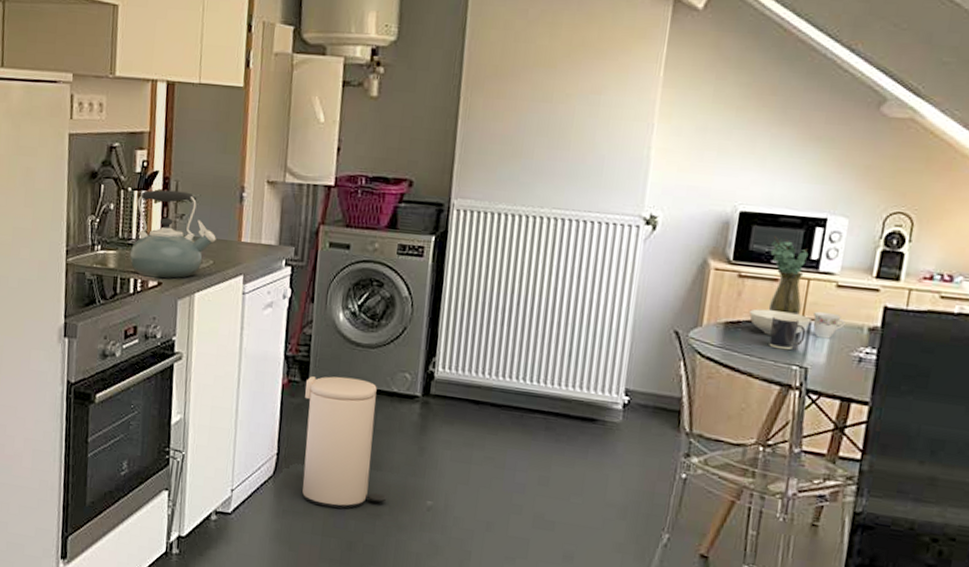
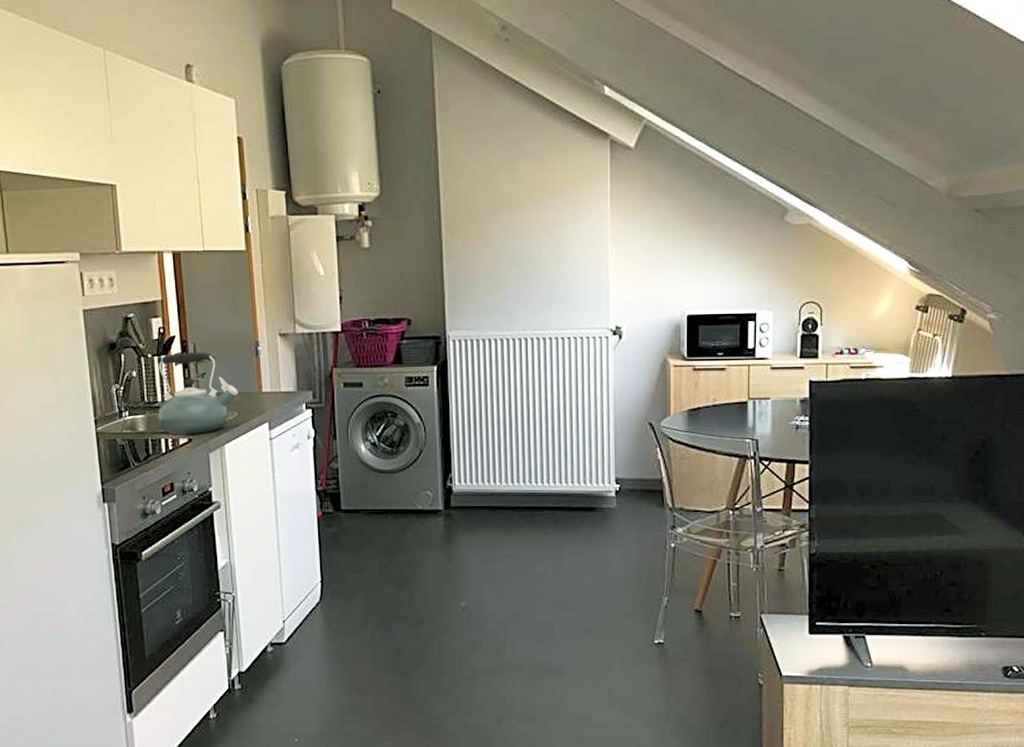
pedal bin: present [302,376,387,509] -> none [338,502,426,623]
bowl: present [748,309,811,335] -> none [705,395,755,416]
vase: present [768,235,809,316] -> none [716,332,747,397]
mug: present [769,315,806,350] -> none [724,399,753,427]
teacup: present [812,311,845,339] -> none [755,391,782,413]

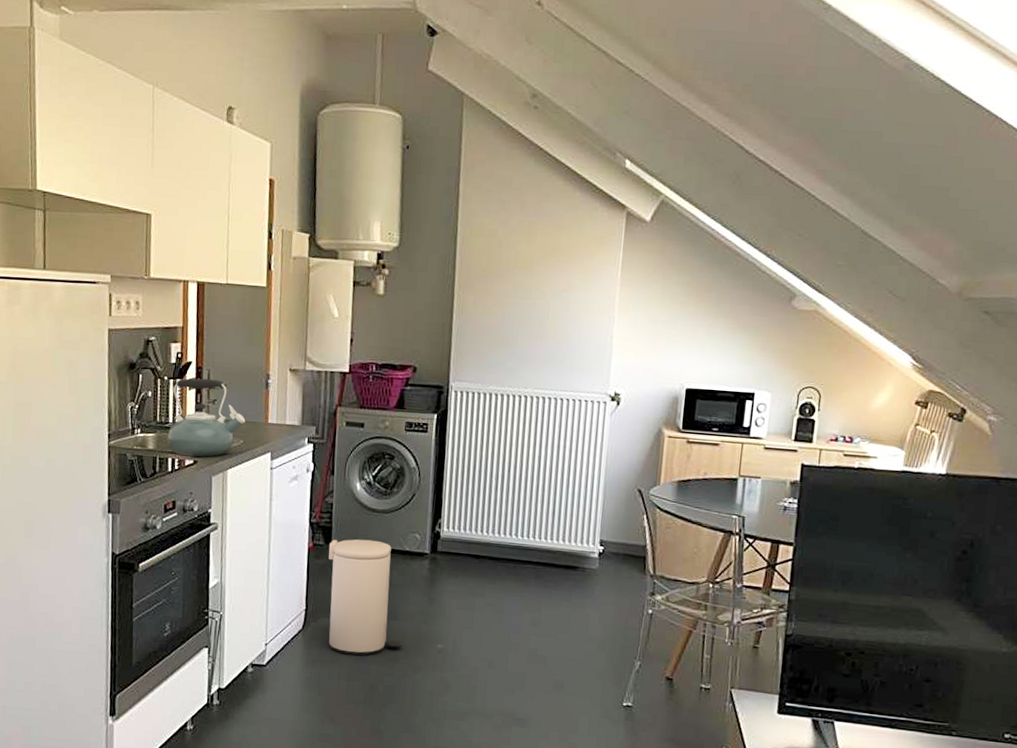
pedal bin: none [338,502,426,623] -> present [328,539,403,656]

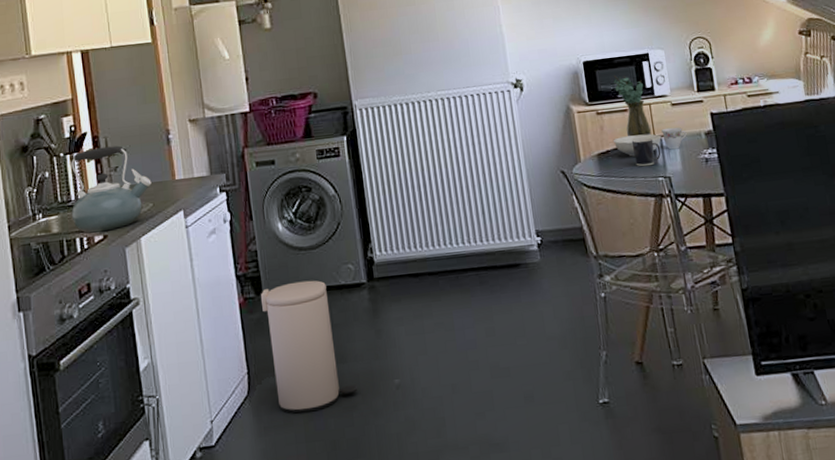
bowl: none [696,469,746,490] -> present [612,134,662,157]
vase: none [711,407,742,474] -> present [614,74,652,137]
mug: none [713,474,742,503] -> present [631,138,661,167]
teacup: none [746,469,772,492] -> present [660,127,687,150]

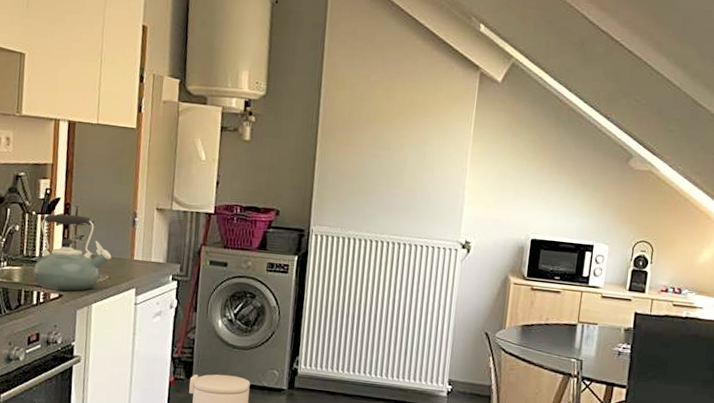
bowl: present [612,134,662,157] -> none [539,314,584,335]
vase: present [614,74,652,137] -> none [553,257,581,320]
mug: present [631,138,661,167] -> none [554,319,581,347]
teacup: present [660,127,687,150] -> none [585,316,608,338]

